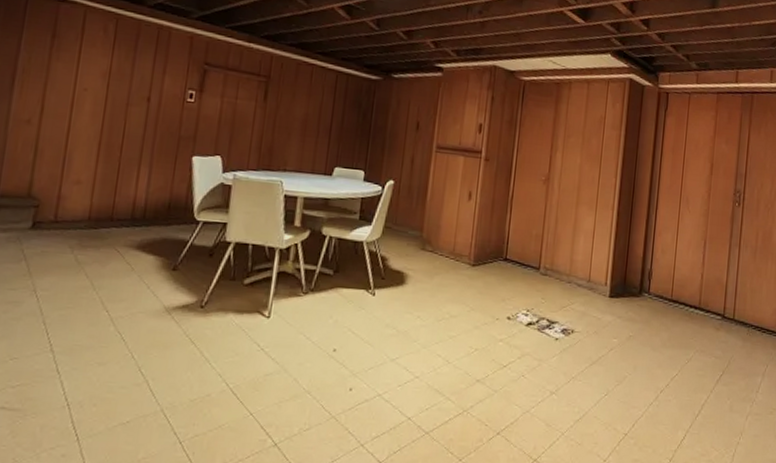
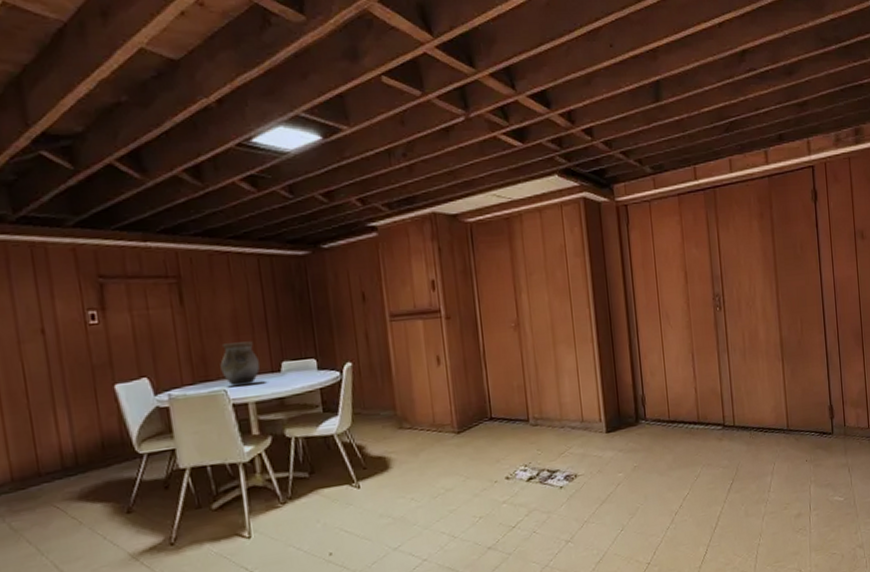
vase: none [282,141,317,181] -> present [220,341,261,387]

